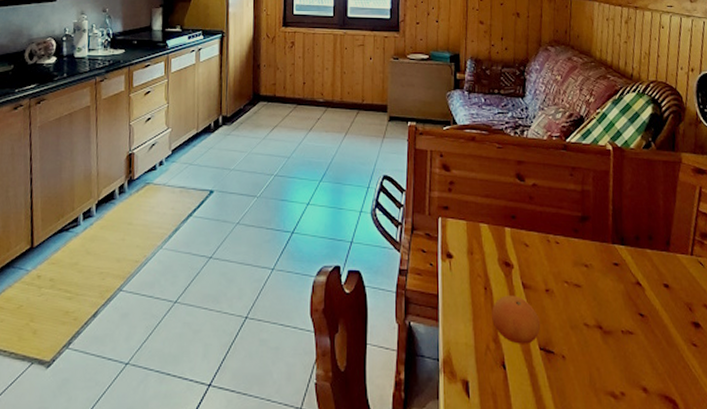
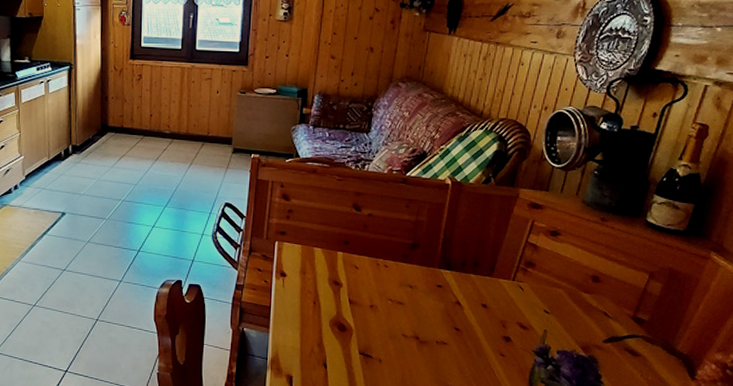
fruit: present [492,295,541,344] -> none [318,309,363,349]

